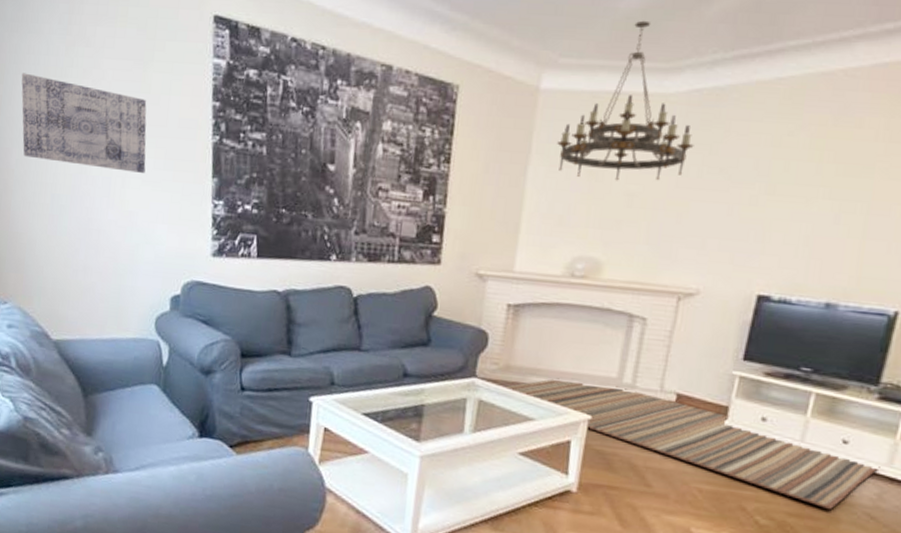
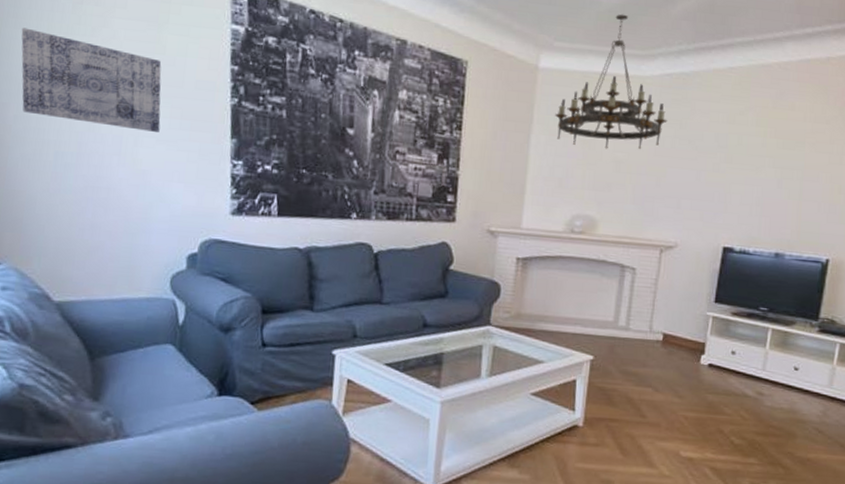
rug: present [507,378,880,510] -> none [518,323,823,428]

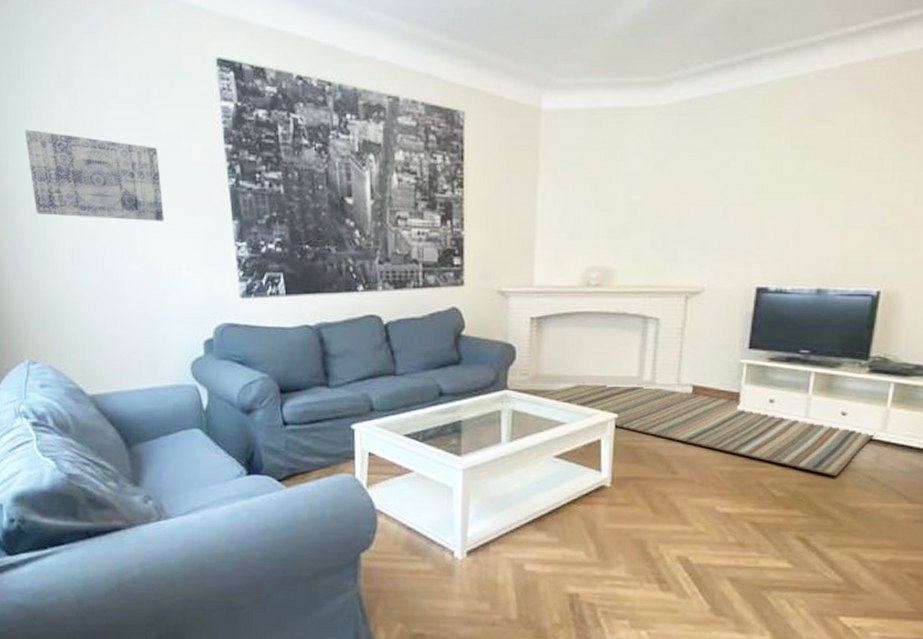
rug: none [518,323,823,428] -> present [537,382,876,477]
chandelier: present [555,14,668,150] -> none [562,37,688,192]

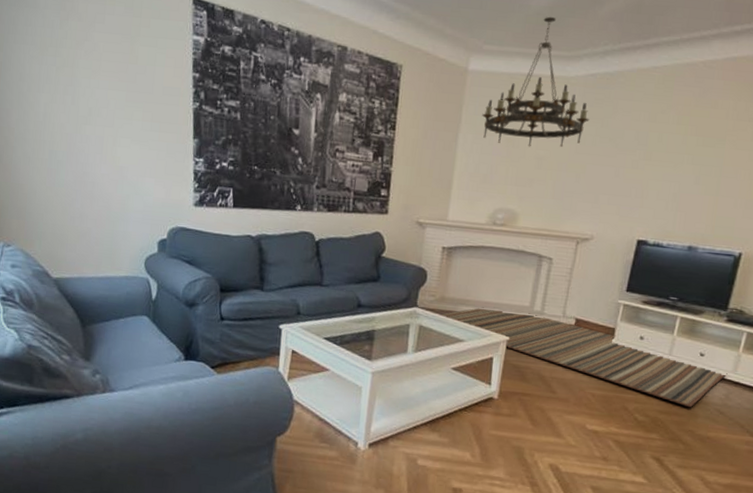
wall art: present [24,129,164,221] -> none [19,42,135,133]
chandelier: none [562,37,688,192] -> present [482,16,590,148]

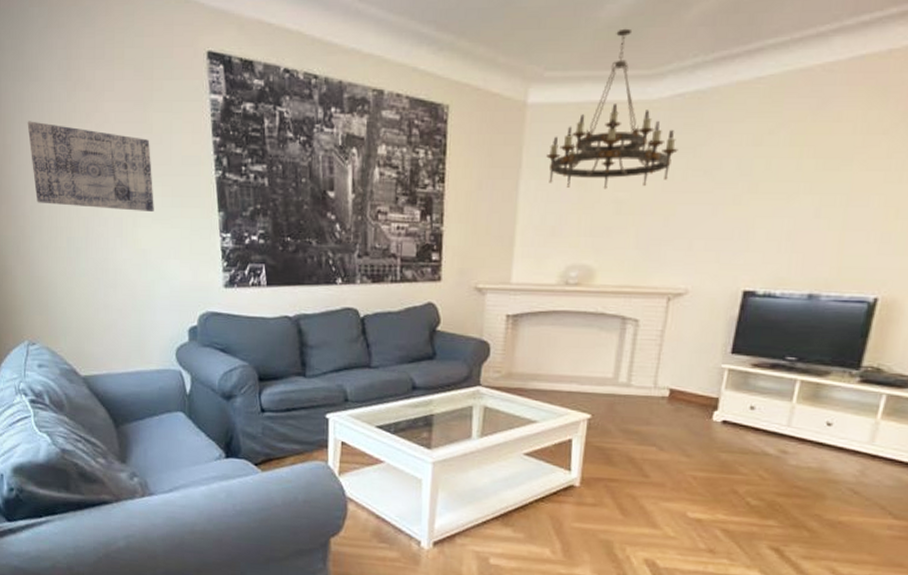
wall art: none [19,42,135,133] -> present [27,121,154,211]
rug: present [442,307,728,408] -> none [510,381,863,488]

